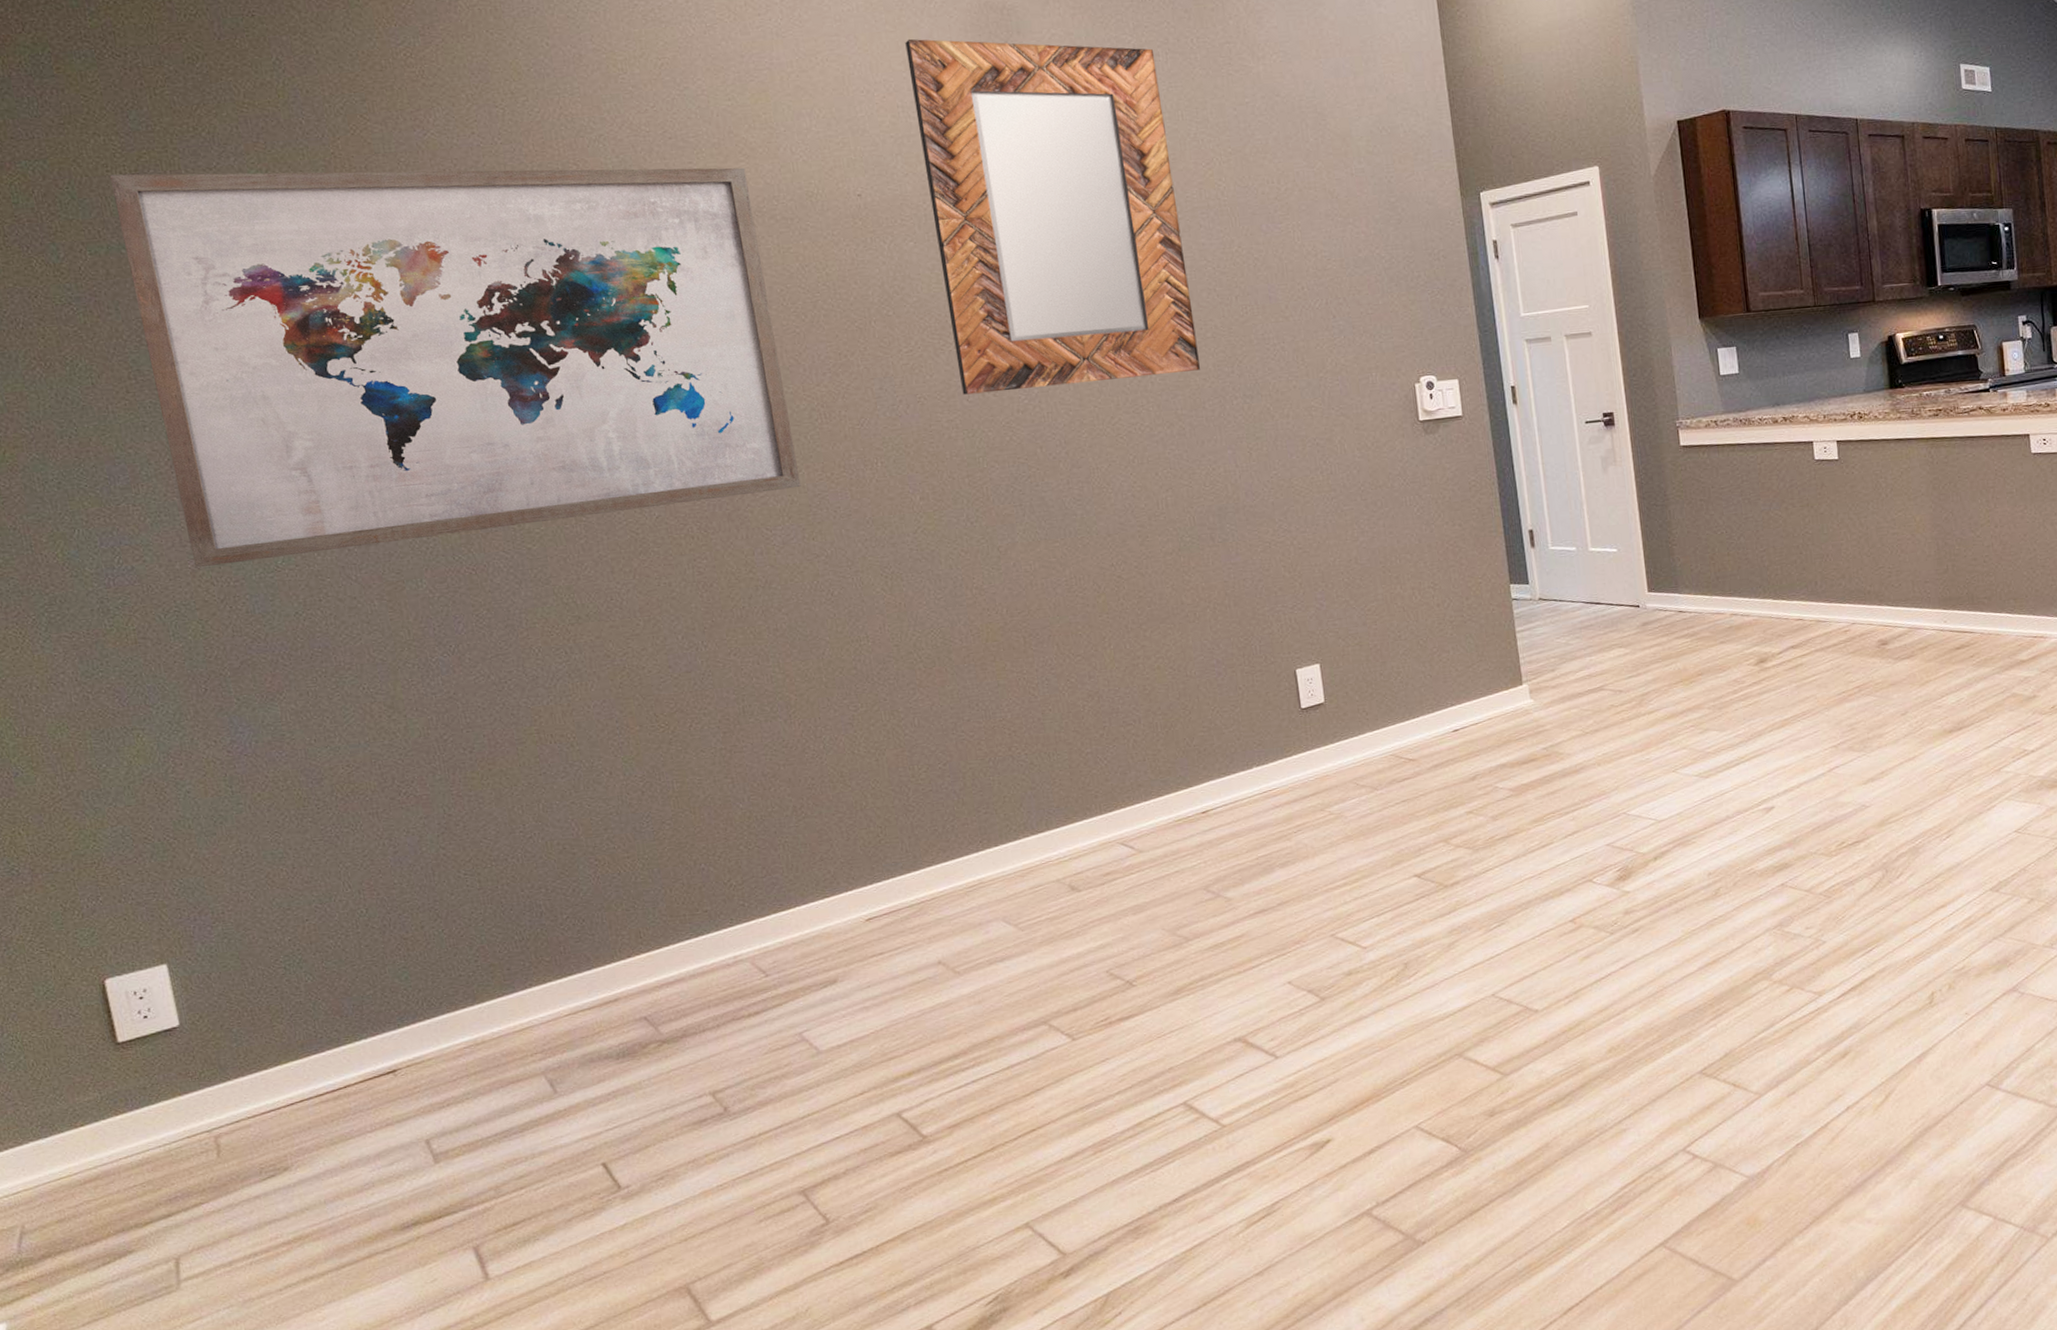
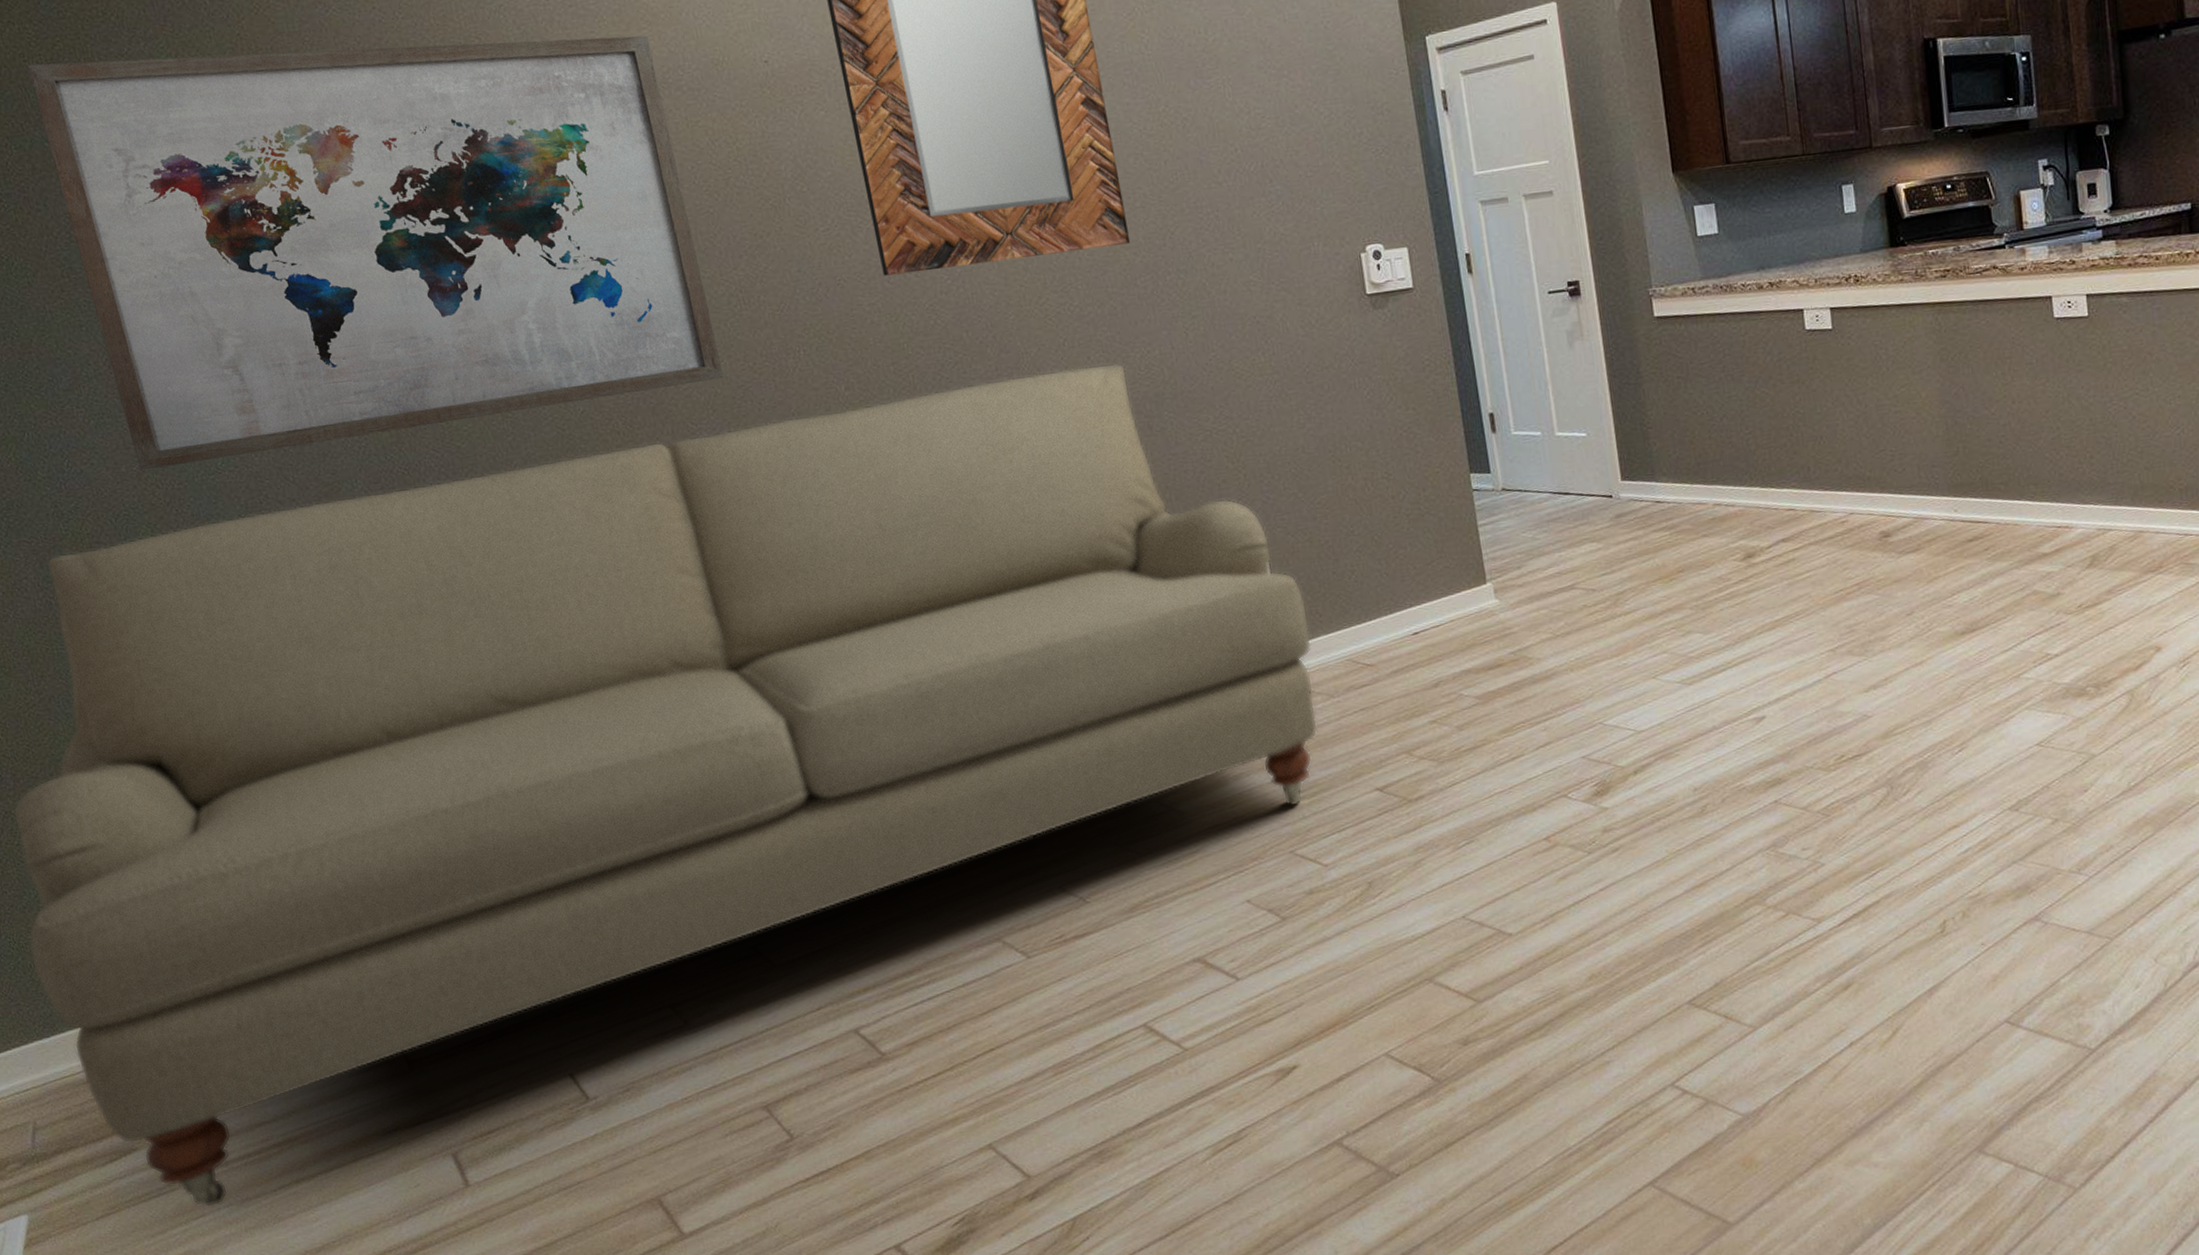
sofa: none [28,479,1362,1309] -> present [13,363,1318,1207]

